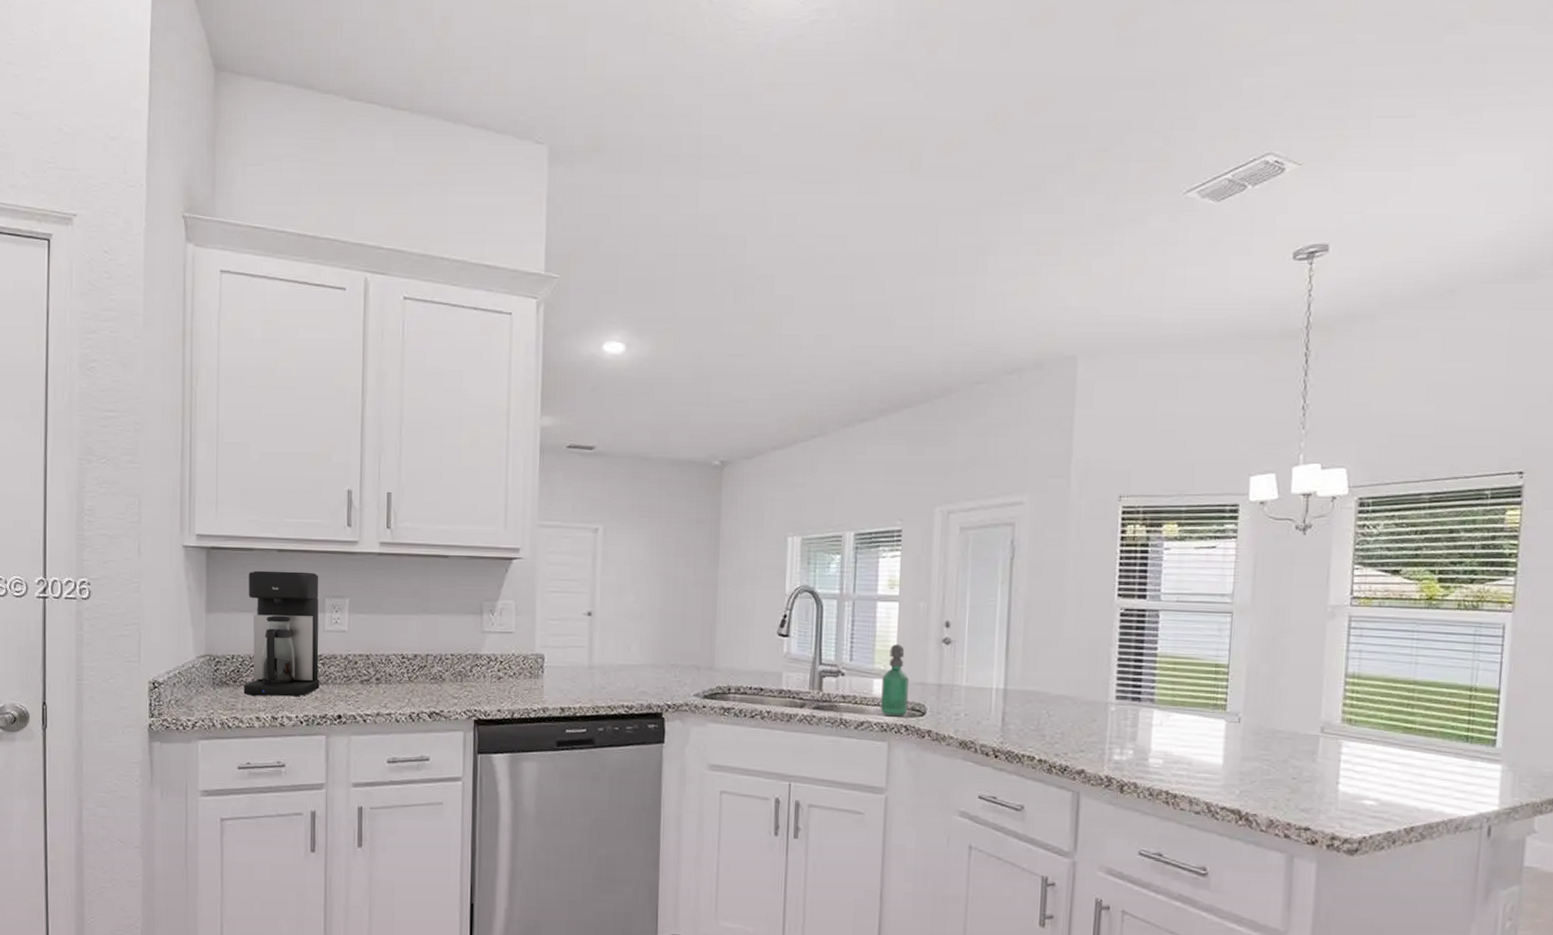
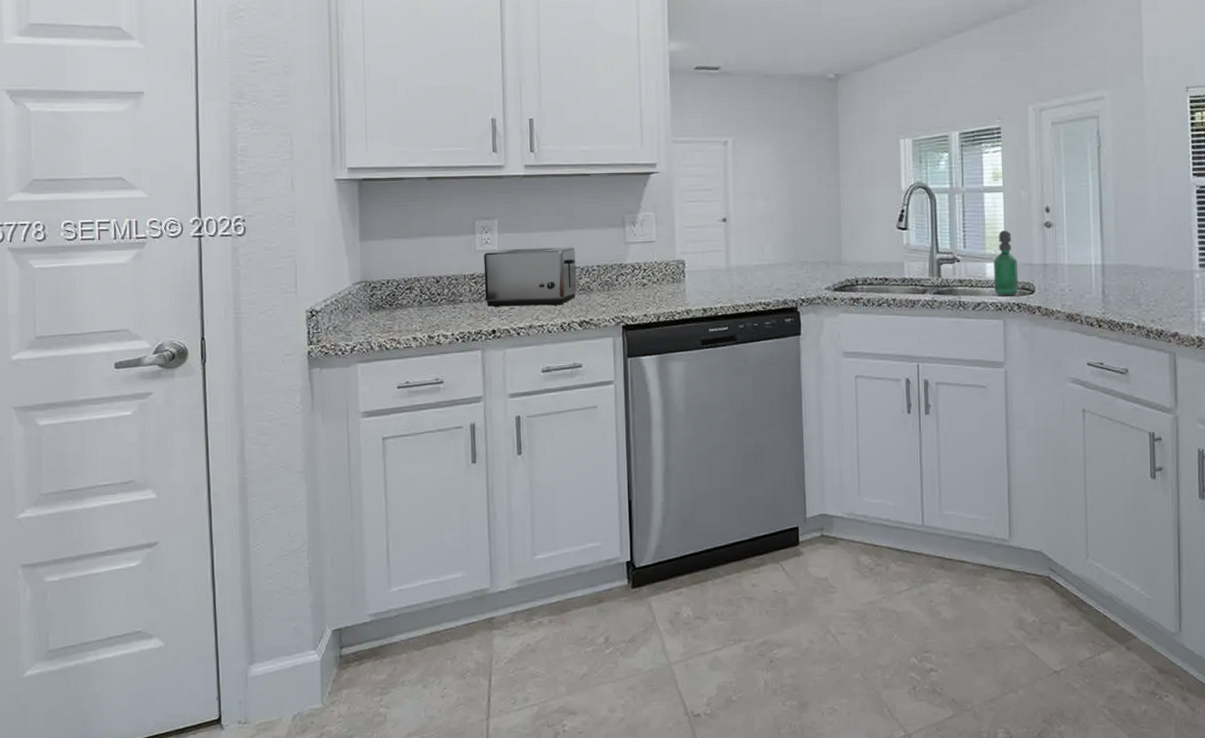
coffee maker: present [244,570,319,697] -> none [400,197,473,318]
toaster: none [332,630,429,694] -> present [484,247,577,307]

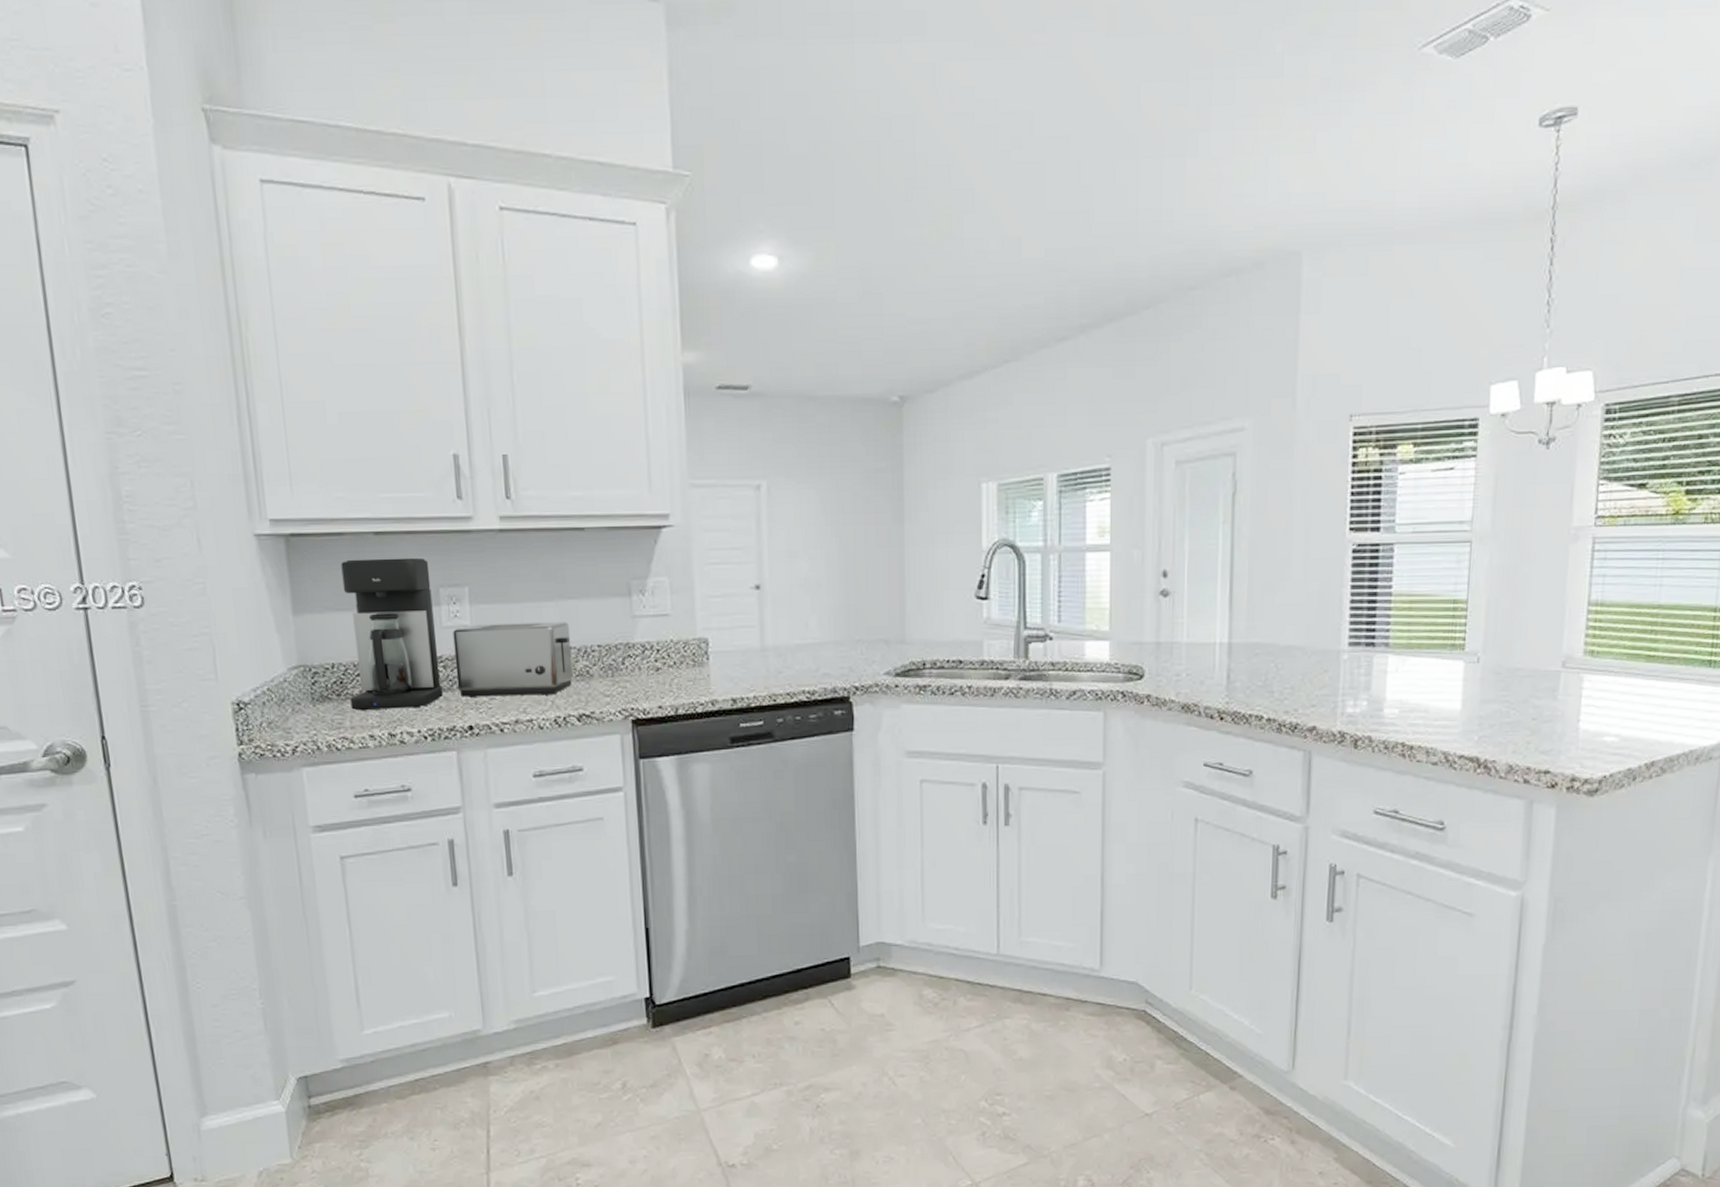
coffee maker: none [400,197,473,318] -> present [341,557,443,711]
soap dispenser: present [994,230,1019,296] -> none [1094,600,1125,683]

